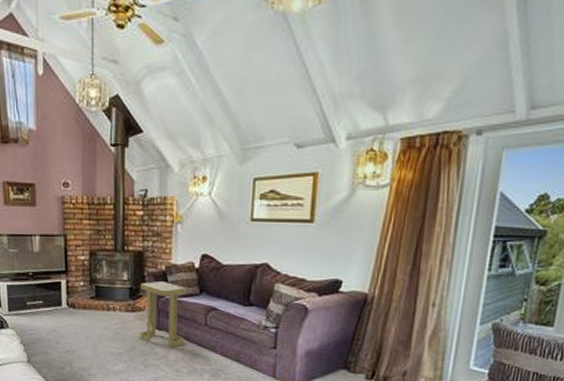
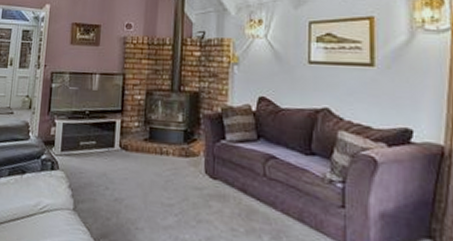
side table: present [140,281,186,348] -> none [193,124,242,201]

